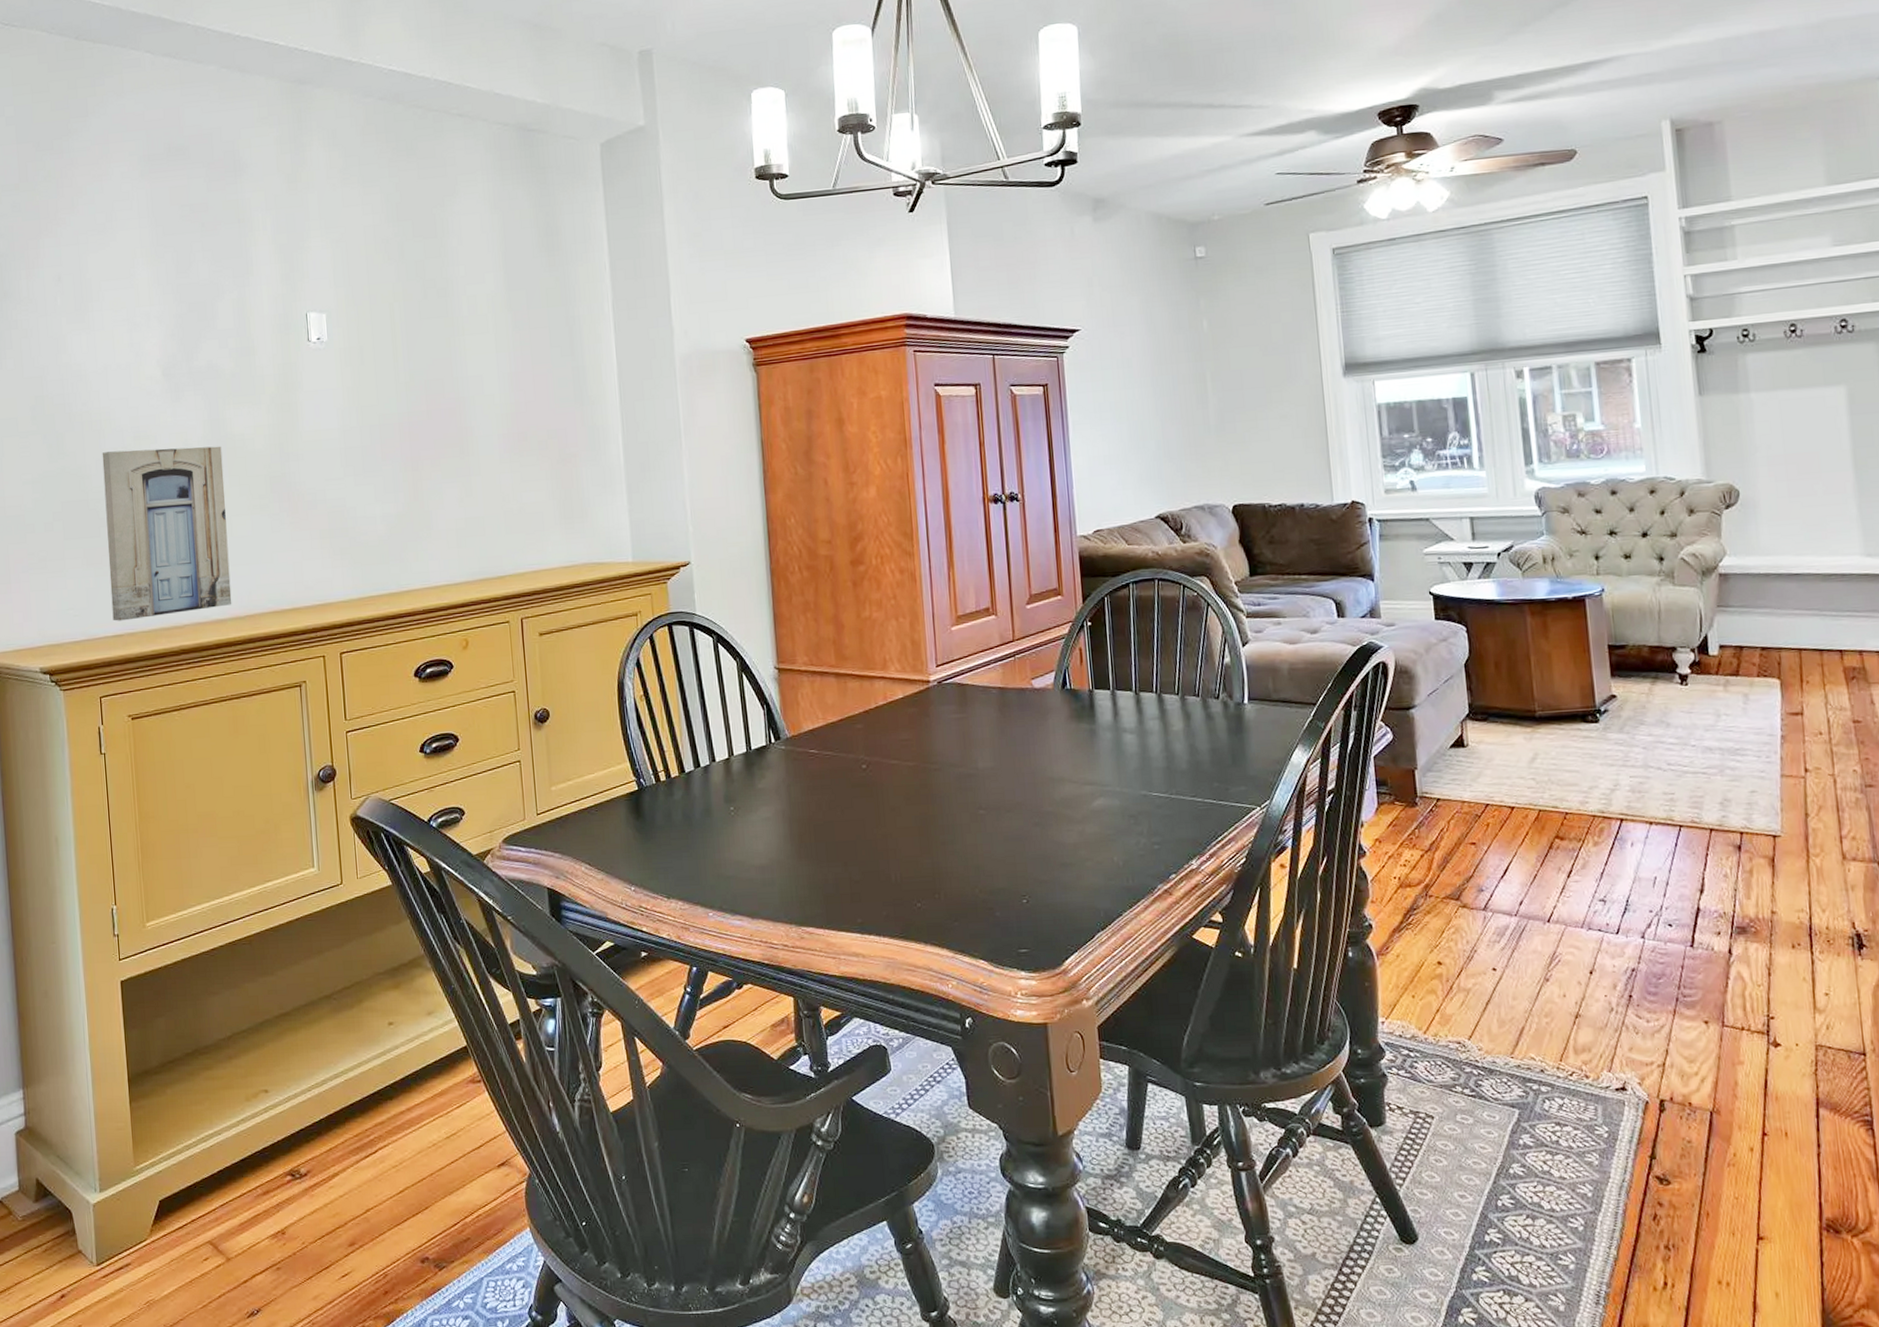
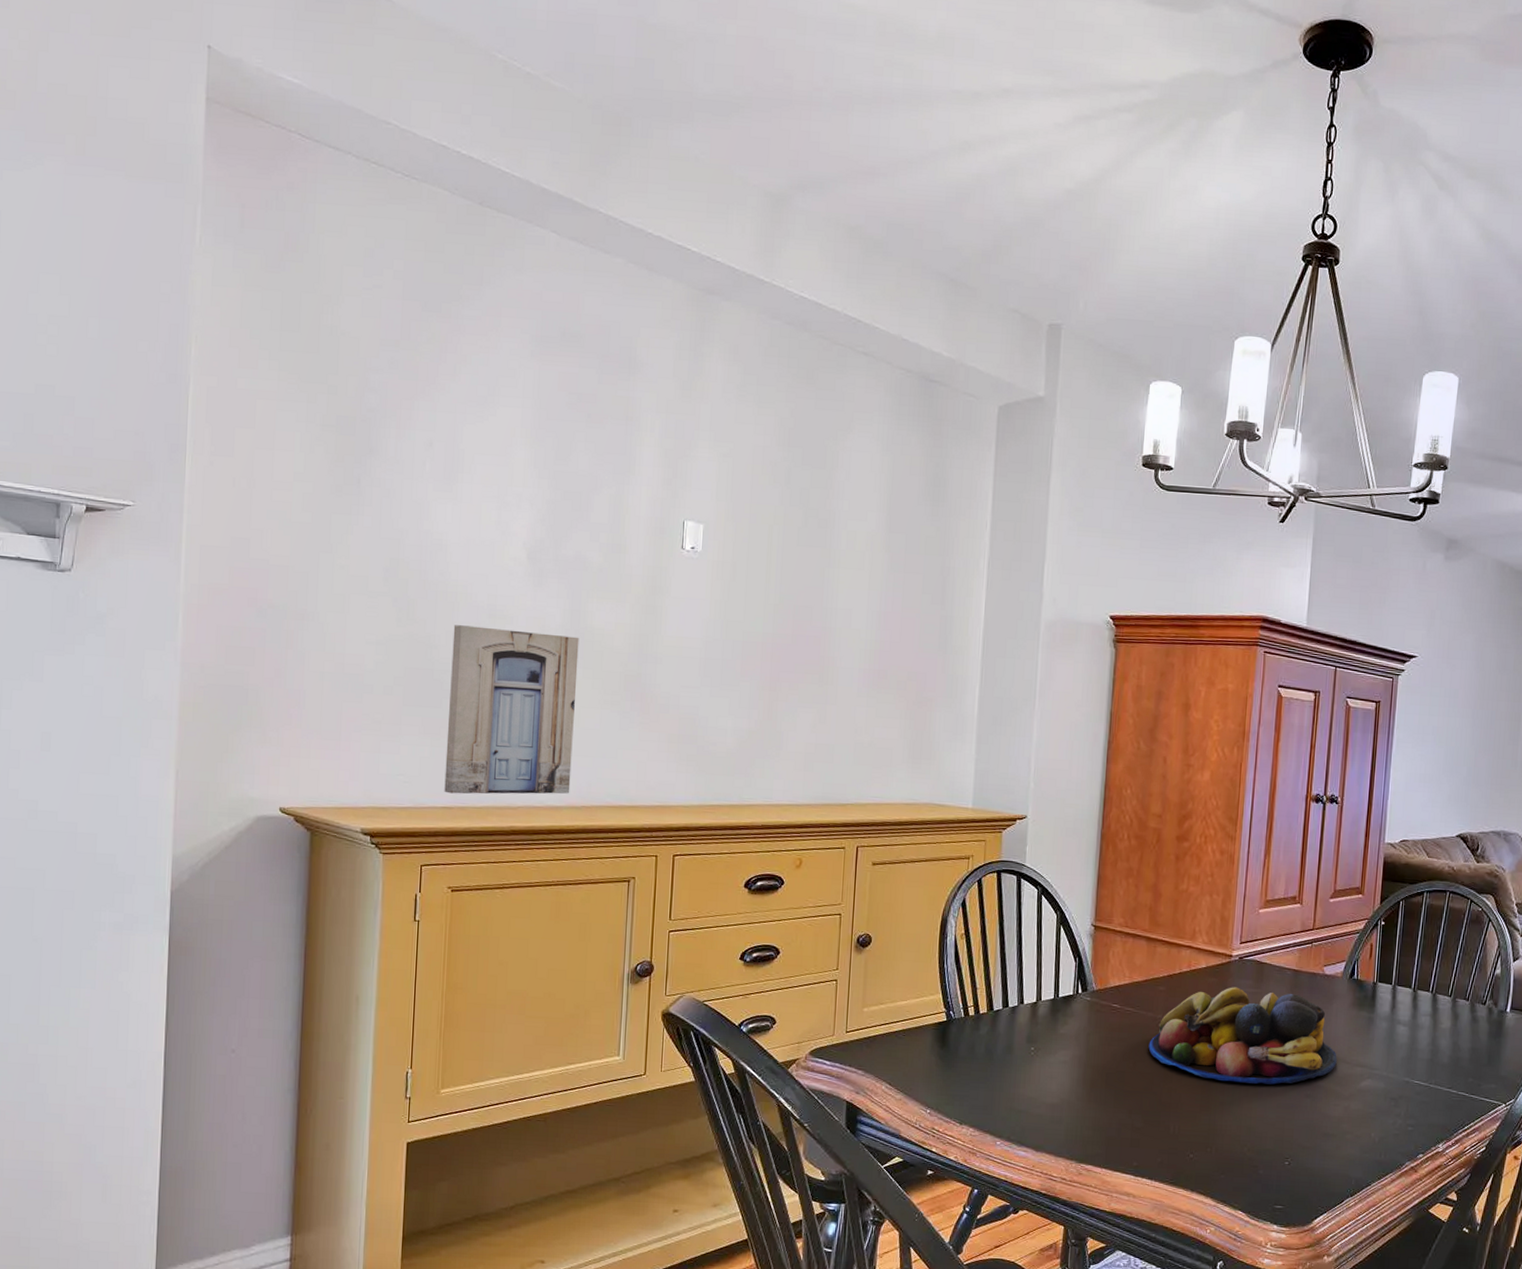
fruit bowl: none [854,714,1063,820] -> present [1148,987,1337,1085]

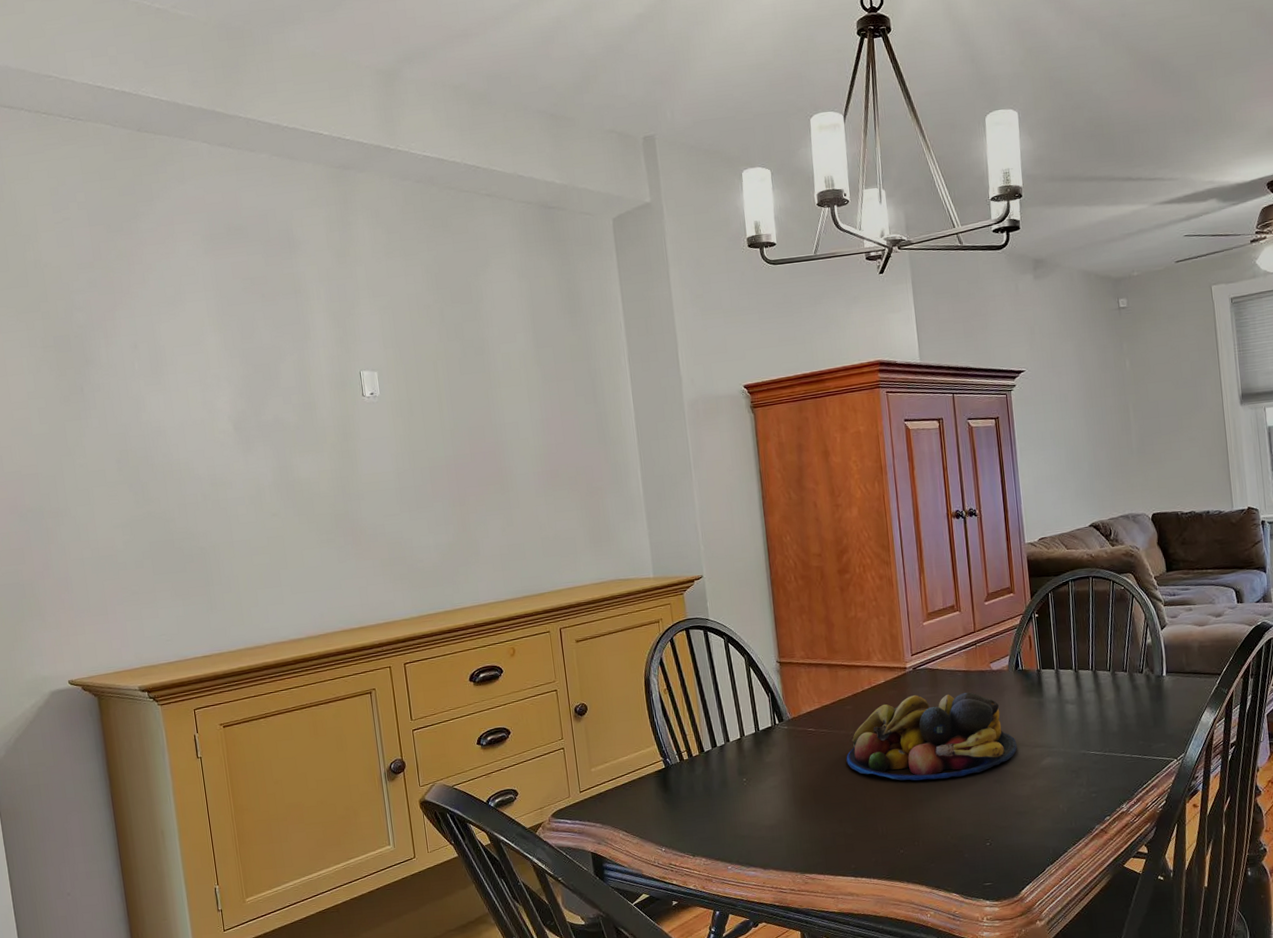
wall art: present [444,625,579,794] -> none [183,489,307,644]

